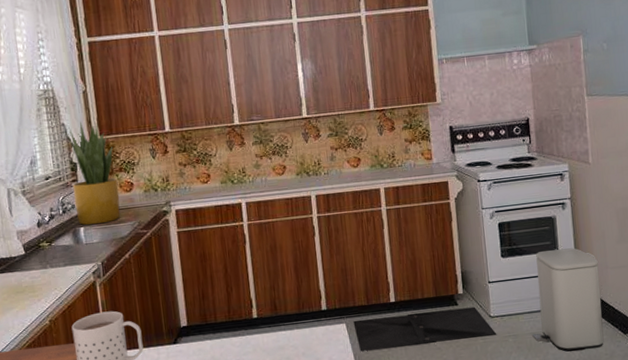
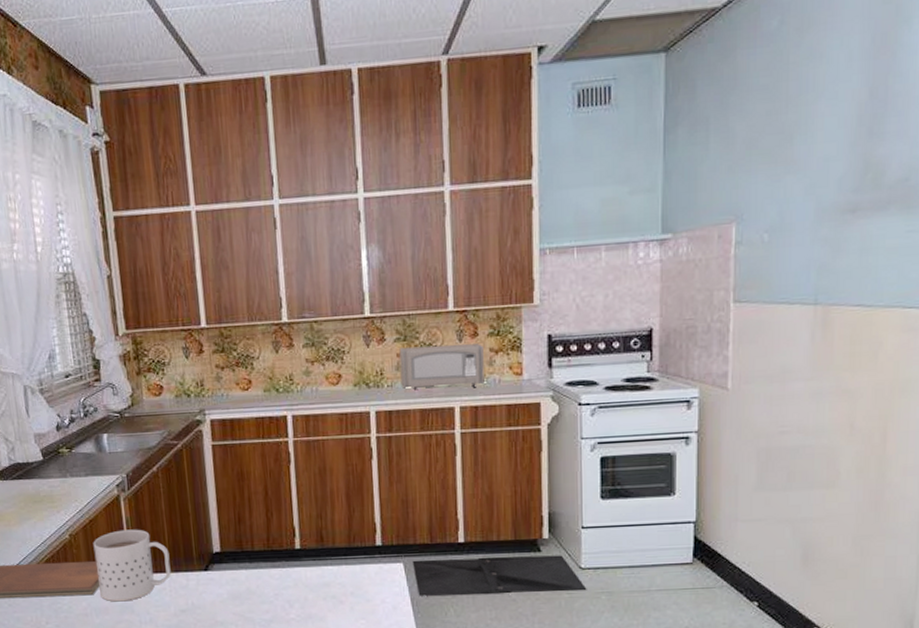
planter: present [62,121,121,226] -> none [84,312,148,432]
microwave: none [332,136,403,177] -> present [399,343,485,391]
pedal bin: present [531,248,604,352] -> none [630,493,727,616]

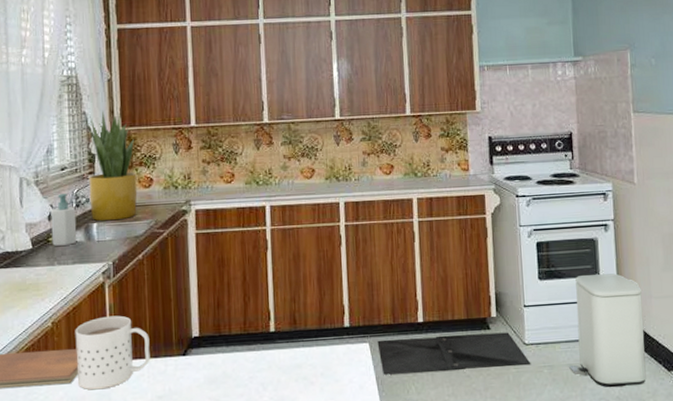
soap bottle: none [58,402,88,458] -> present [50,193,77,247]
planter: none [84,312,148,432] -> present [83,111,138,222]
microwave: present [399,343,485,391] -> none [365,143,438,184]
pedal bin: none [630,493,727,616] -> present [568,273,646,387]

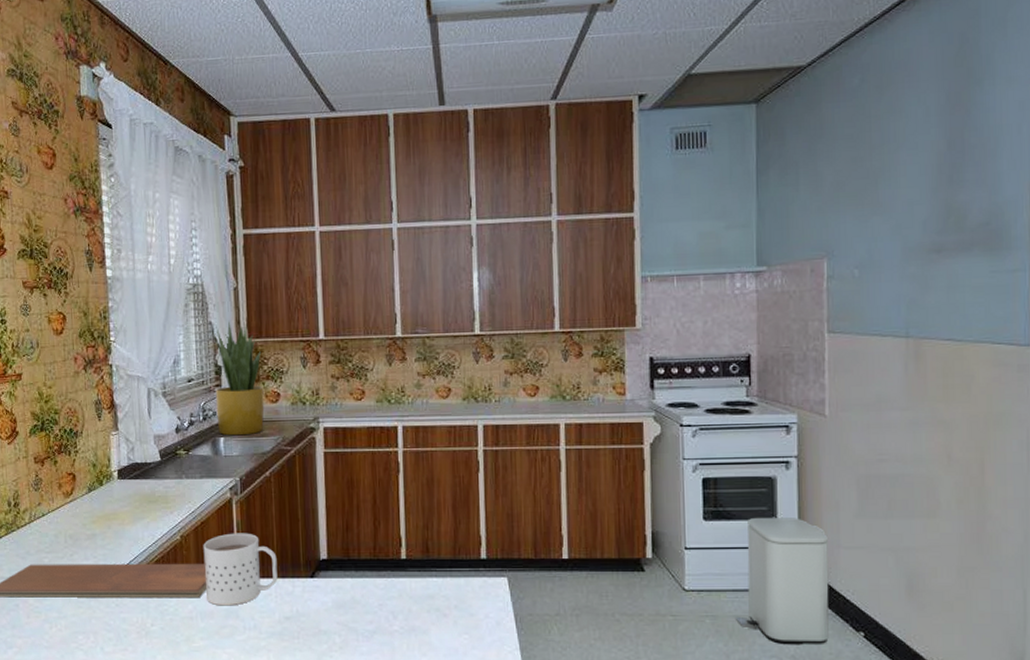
soap bottle: present [50,193,77,247] -> none [178,406,205,460]
door mat: present [377,332,531,375] -> none [516,574,691,614]

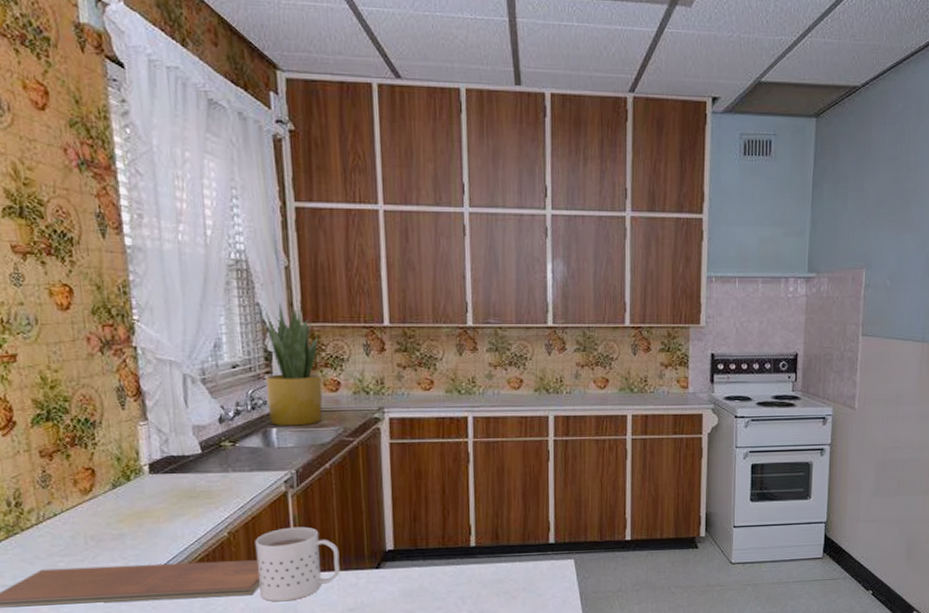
pedal bin: present [734,517,829,644] -> none [771,497,851,605]

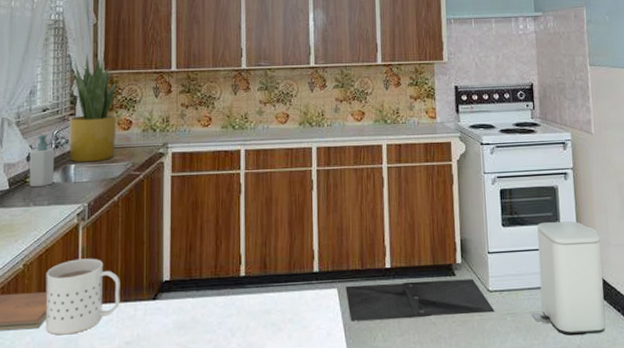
soap bottle: none [221,394,254,452] -> present [29,134,55,188]
door mat: none [583,551,736,591] -> present [345,278,495,321]
pedal bin: none [771,497,851,605] -> present [531,221,606,336]

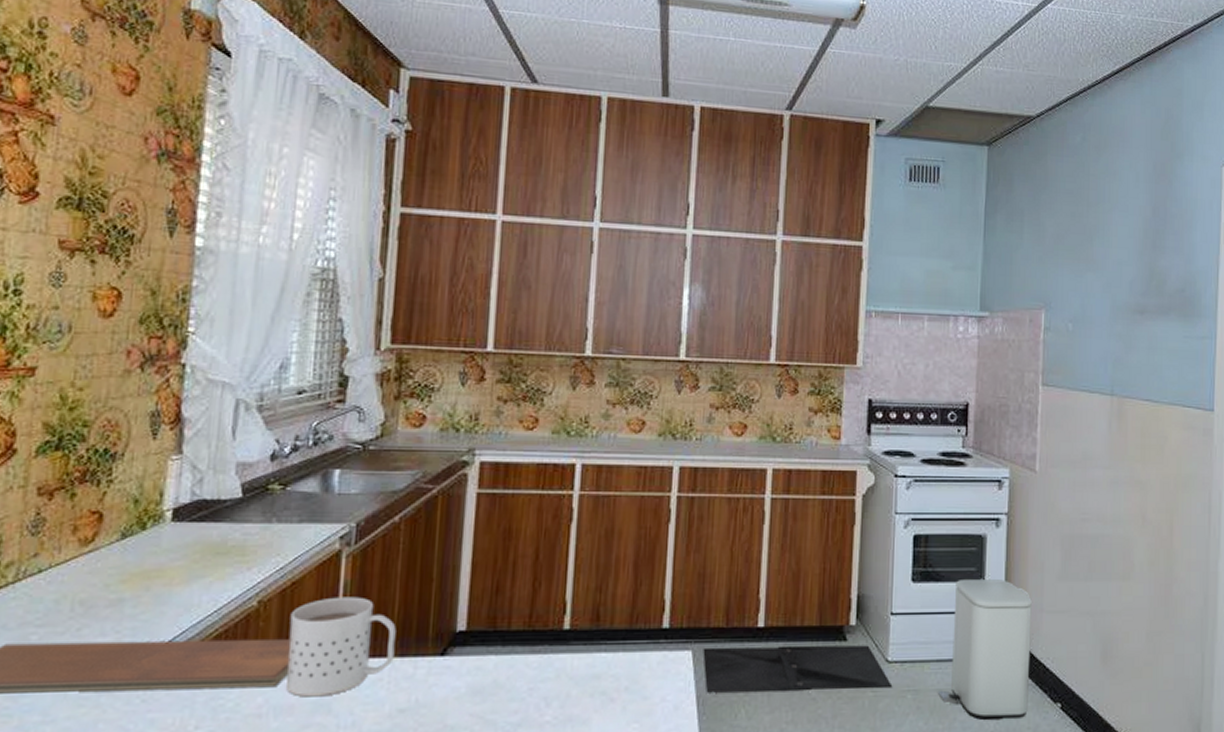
soap bottle: present [29,134,55,188] -> none [272,426,313,498]
planter: present [68,54,116,163] -> none [333,319,406,468]

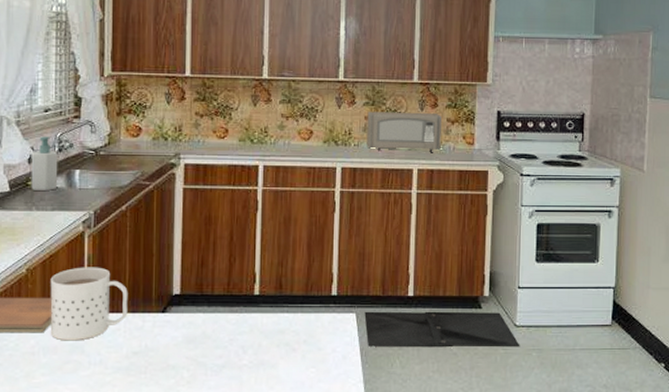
soap bottle: none [272,426,313,498] -> present [31,136,58,192]
microwave: none [711,398,803,448] -> present [367,111,442,152]
pedal bin: present [937,578,1033,720] -> none [557,260,641,374]

